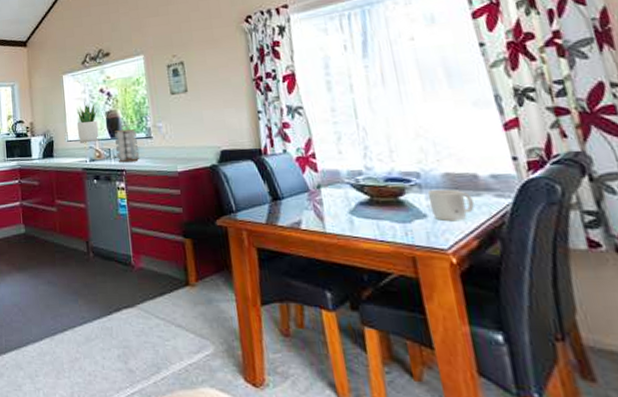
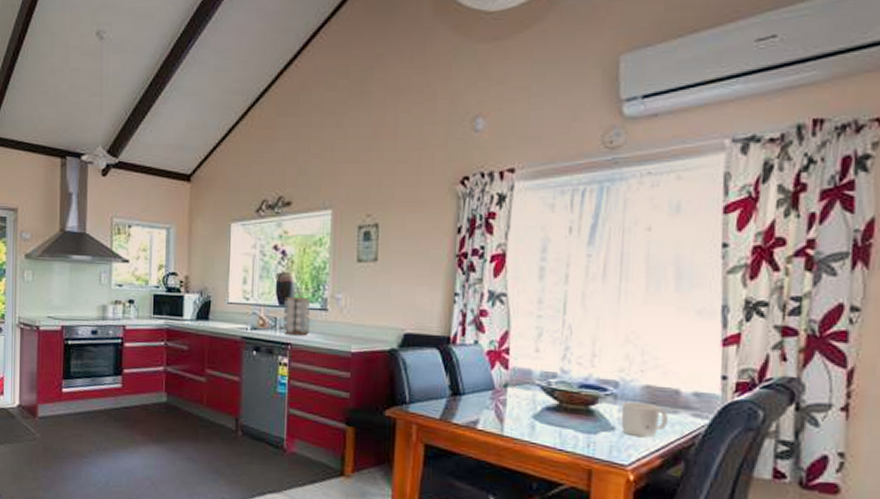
planter: present [77,102,99,143] -> none [240,260,267,308]

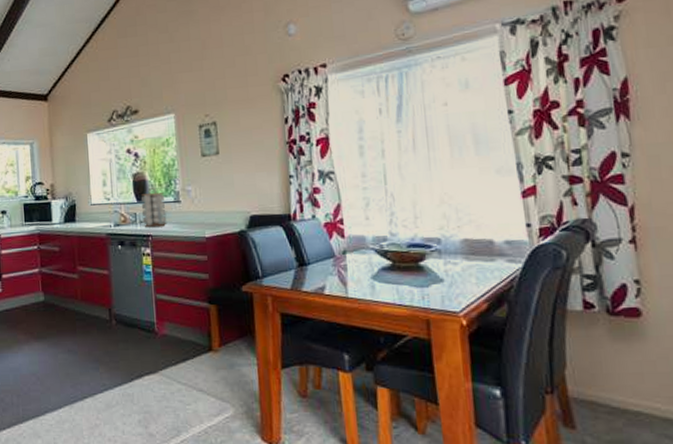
mug: present [621,401,668,438] -> none [446,254,488,286]

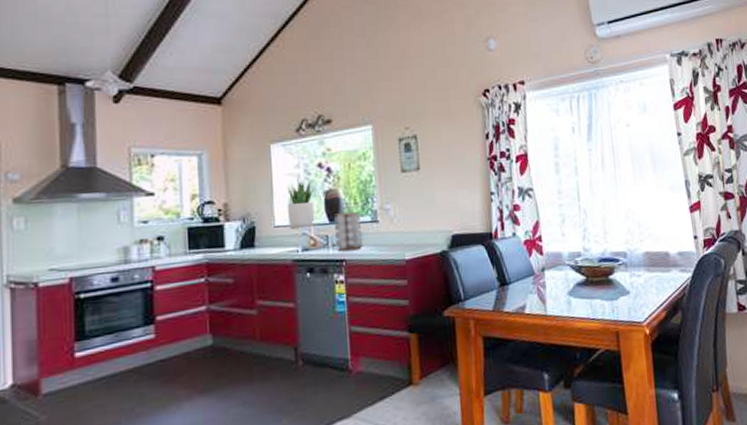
planter: none [101,164,125,207] -> present [287,179,315,229]

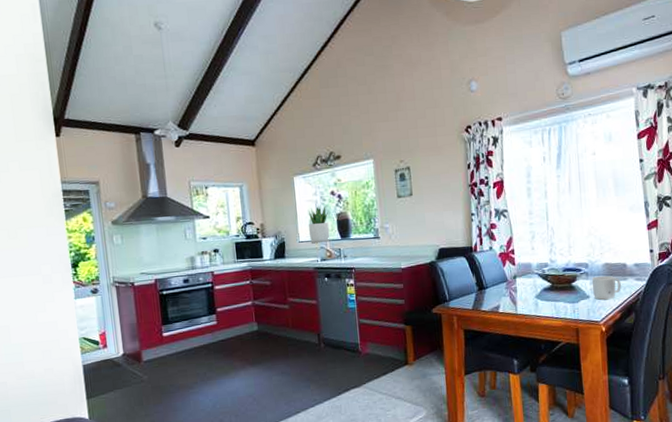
spice rack: present [334,205,362,251] -> none [345,225,367,261]
mug: none [631,266,665,296] -> present [591,275,621,300]

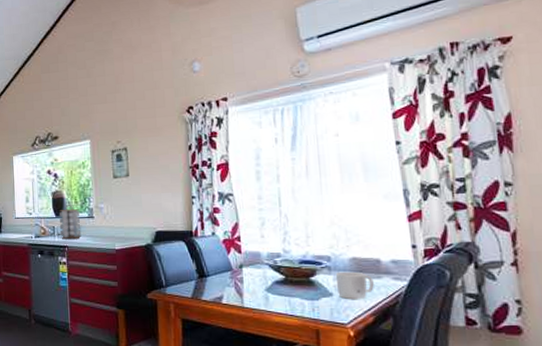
planter: present [308,204,330,244] -> none [24,183,45,221]
spice rack: none [345,225,367,261] -> present [59,204,81,240]

